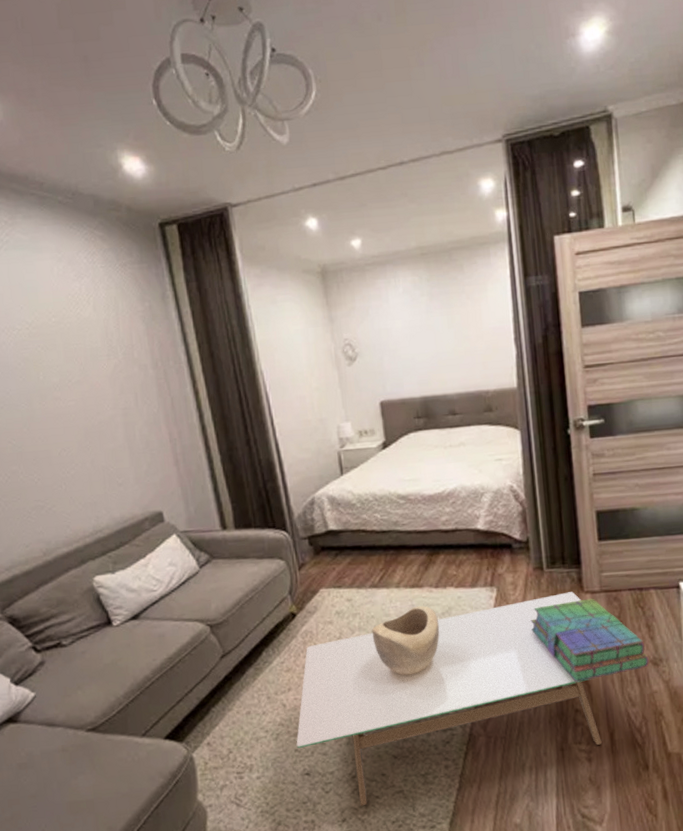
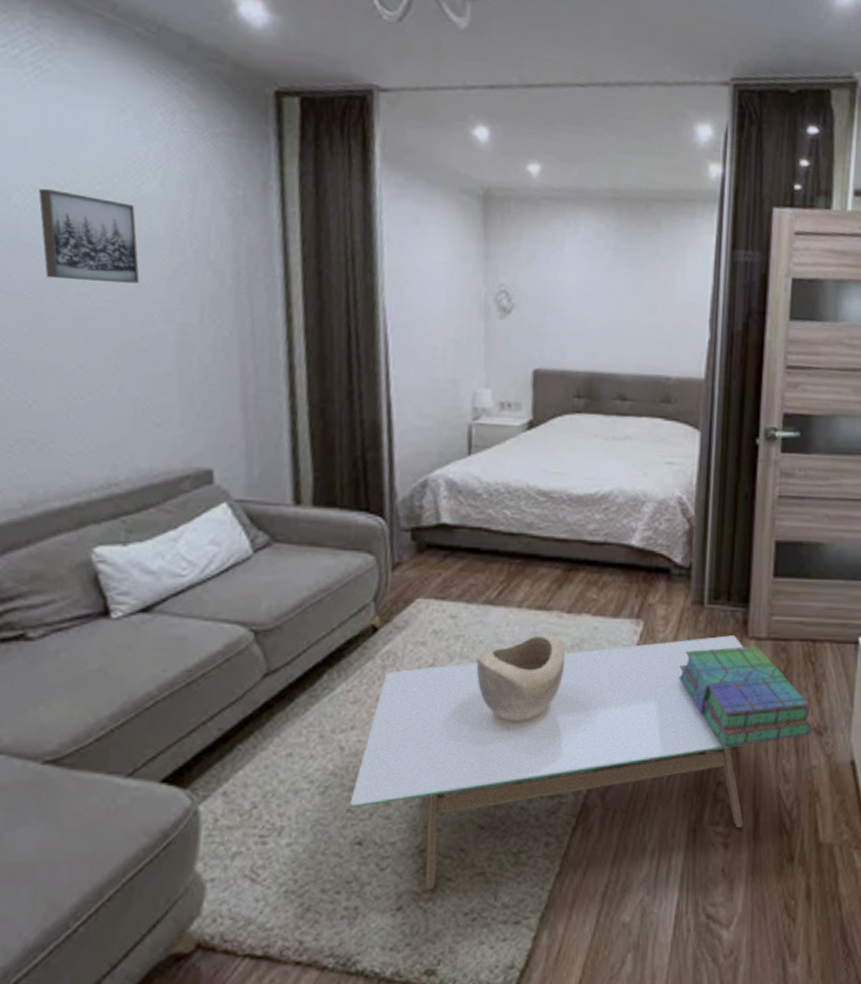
wall art: none [16,326,91,391] -> present [38,189,140,284]

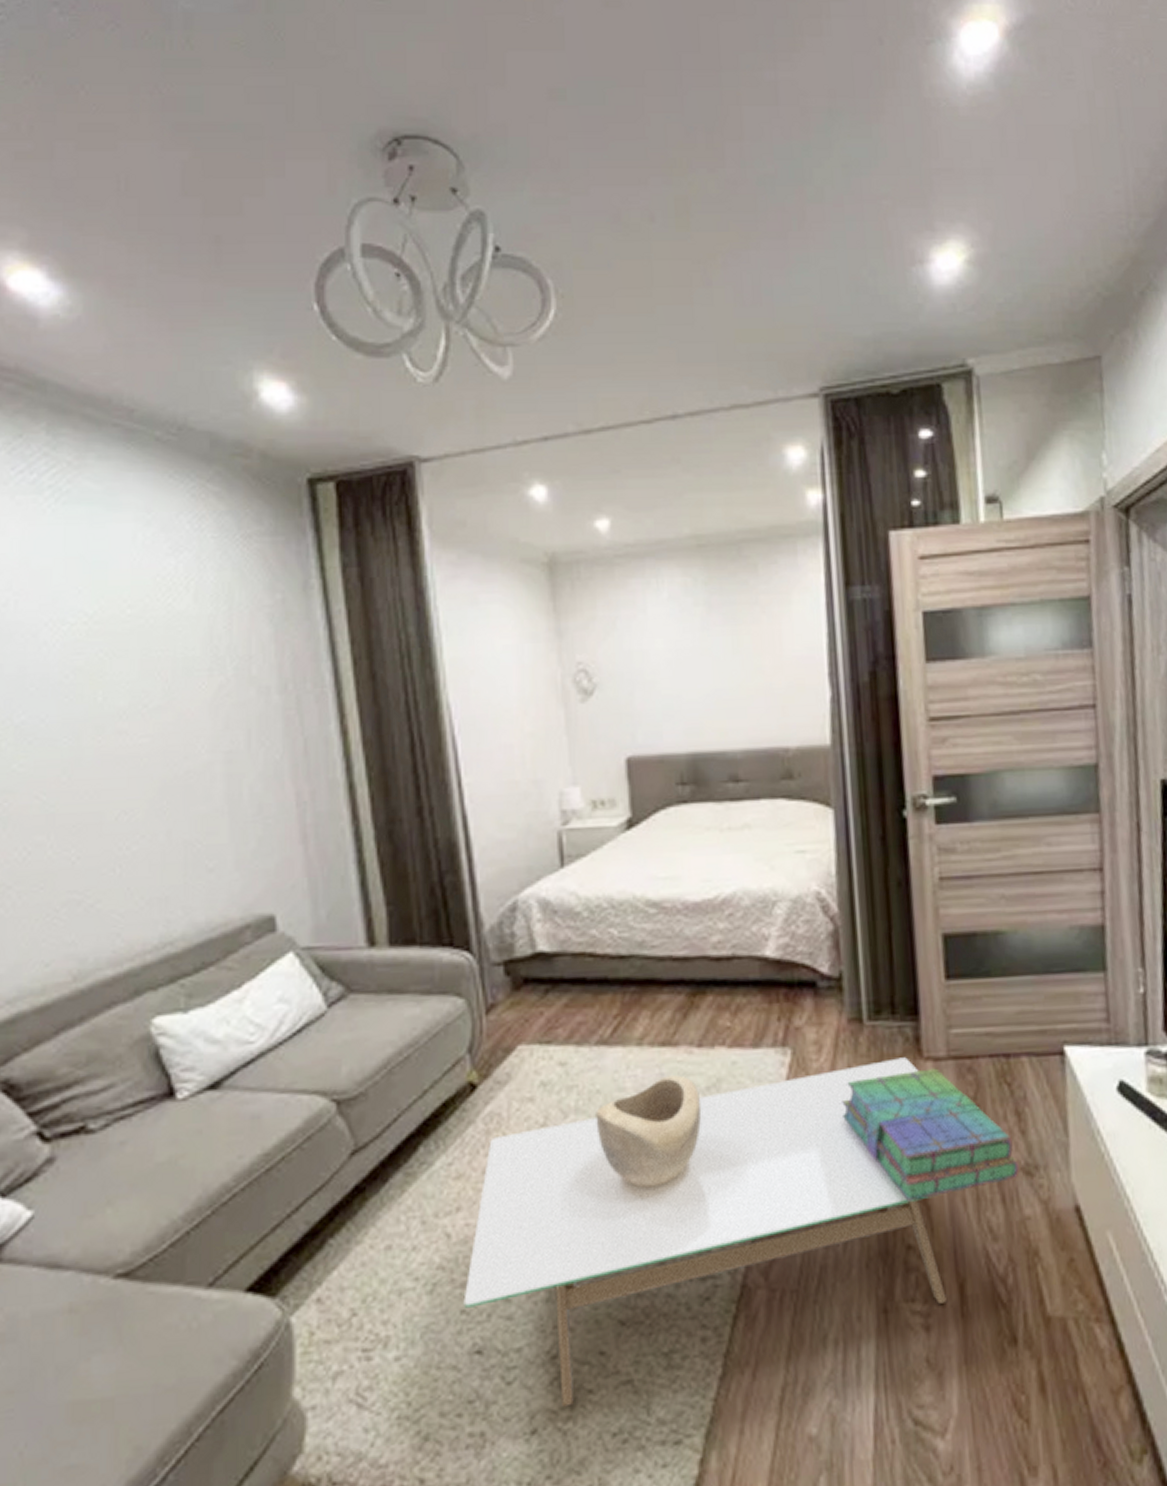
wall art: present [38,189,140,284] -> none [67,620,179,718]

